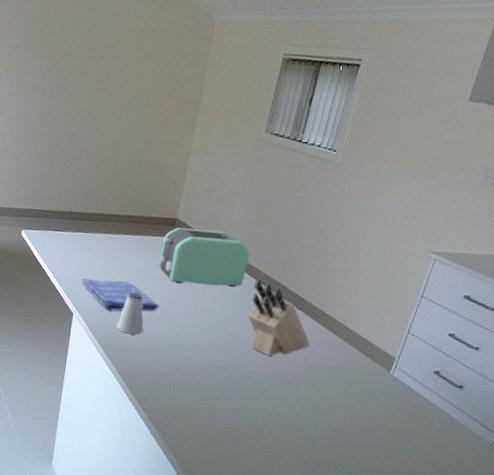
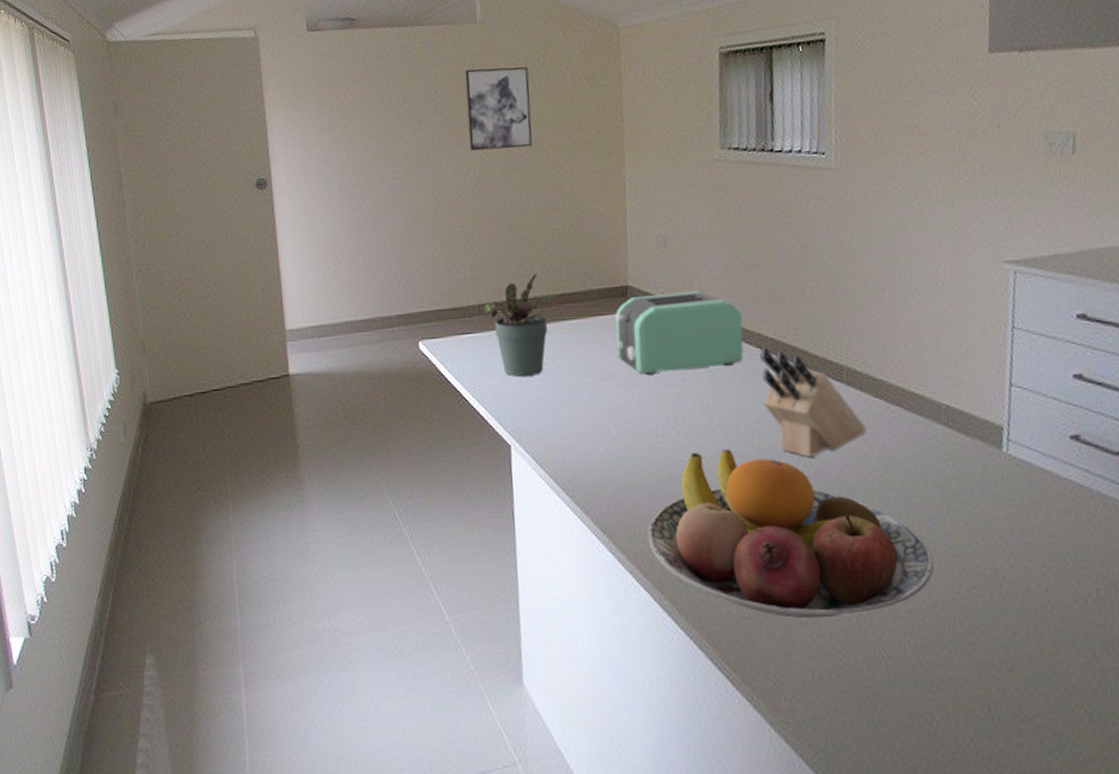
potted plant: none [72,197,127,269] -> present [484,274,558,378]
dish towel: present [82,278,158,311] -> none [514,384,630,432]
wall art: none [85,29,141,101] -> present [465,67,532,152]
saltshaker: present [116,292,144,335] -> none [576,399,616,462]
fruit bowl: none [151,340,328,456] -> present [647,449,935,619]

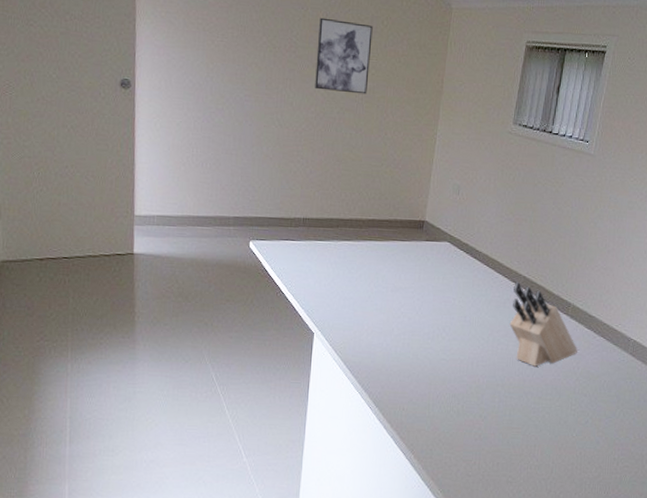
potted plant: present [484,274,558,378] -> none [308,200,369,282]
toaster: present [614,290,744,375] -> none [407,230,506,292]
fruit bowl: present [647,449,935,619] -> none [408,354,604,480]

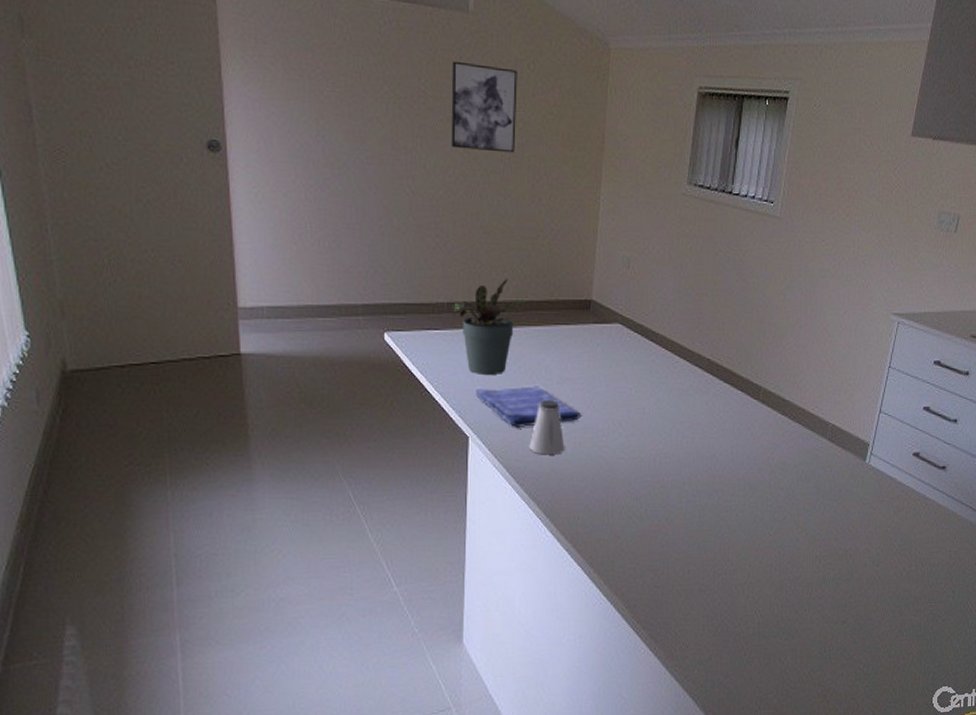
potted plant: none [308,200,369,282] -> present [453,279,526,376]
dish towel: none [322,292,410,327] -> present [476,386,580,427]
saltshaker: none [364,305,395,353] -> present [529,400,565,455]
knife block: present [509,282,577,367] -> none [694,365,771,460]

